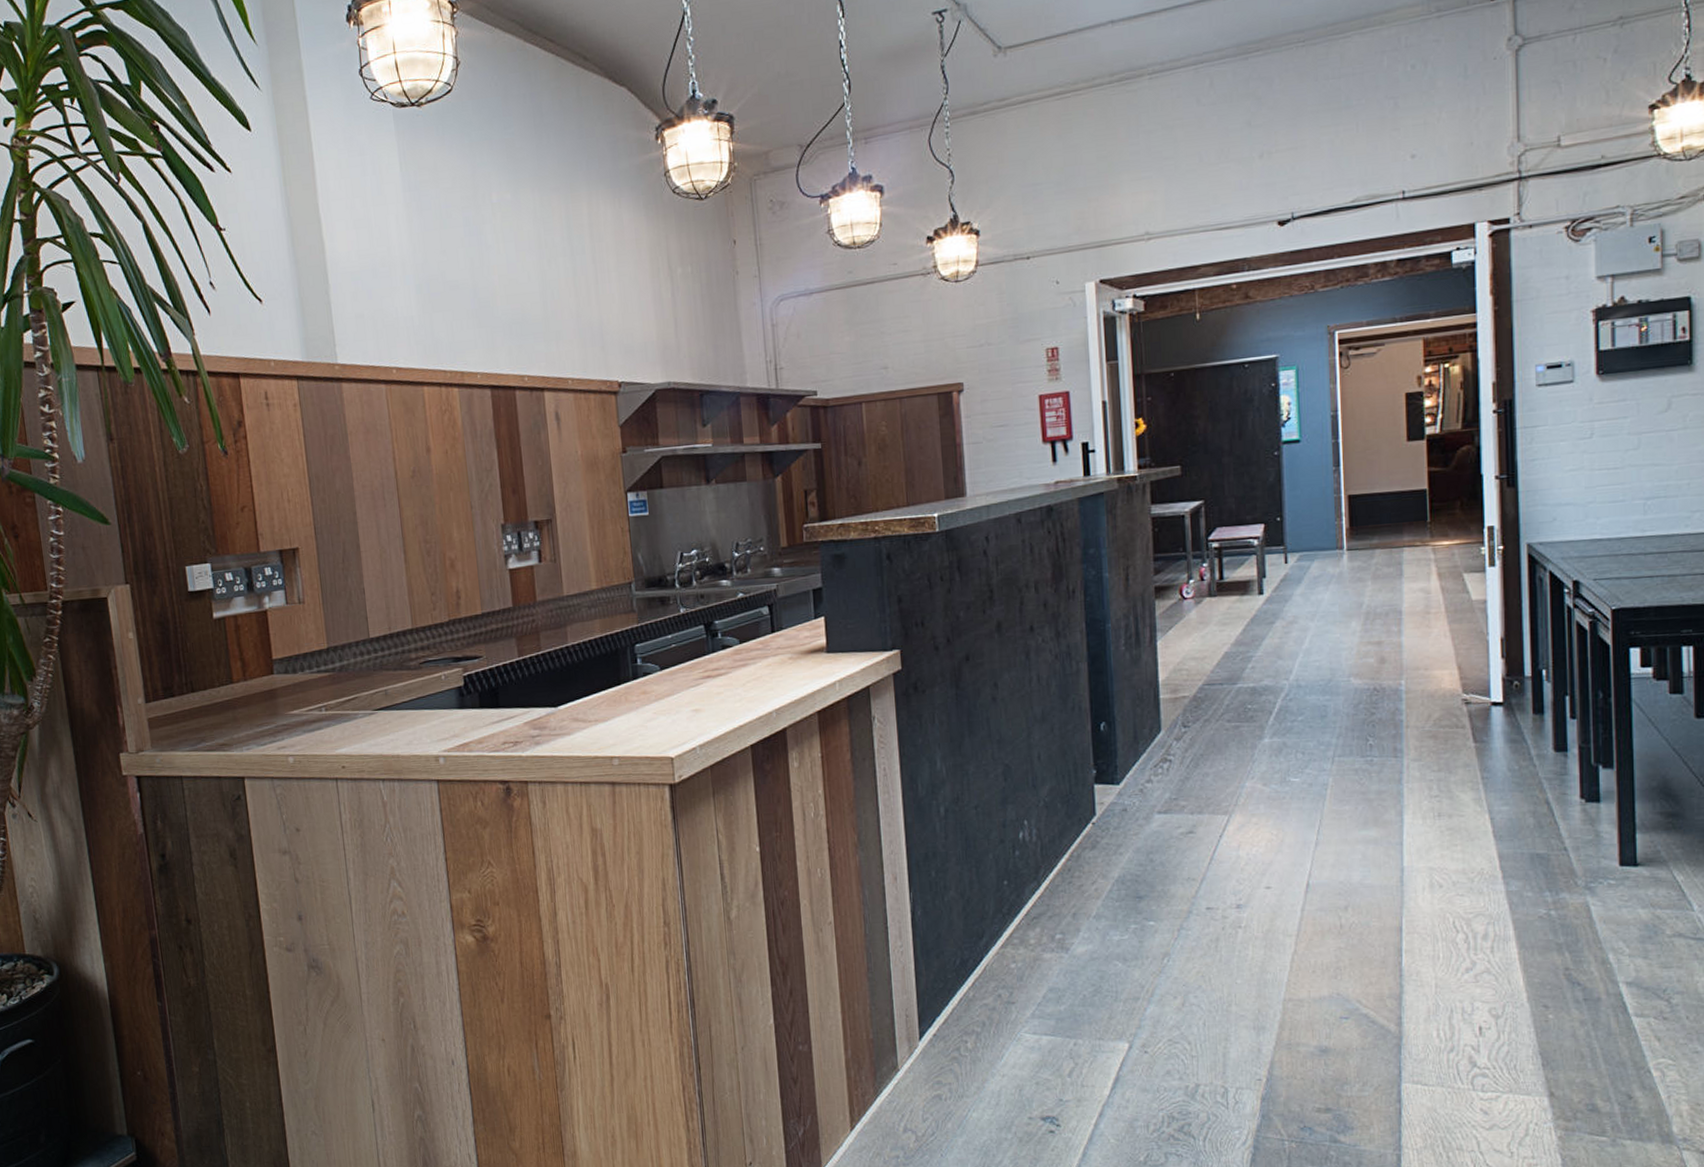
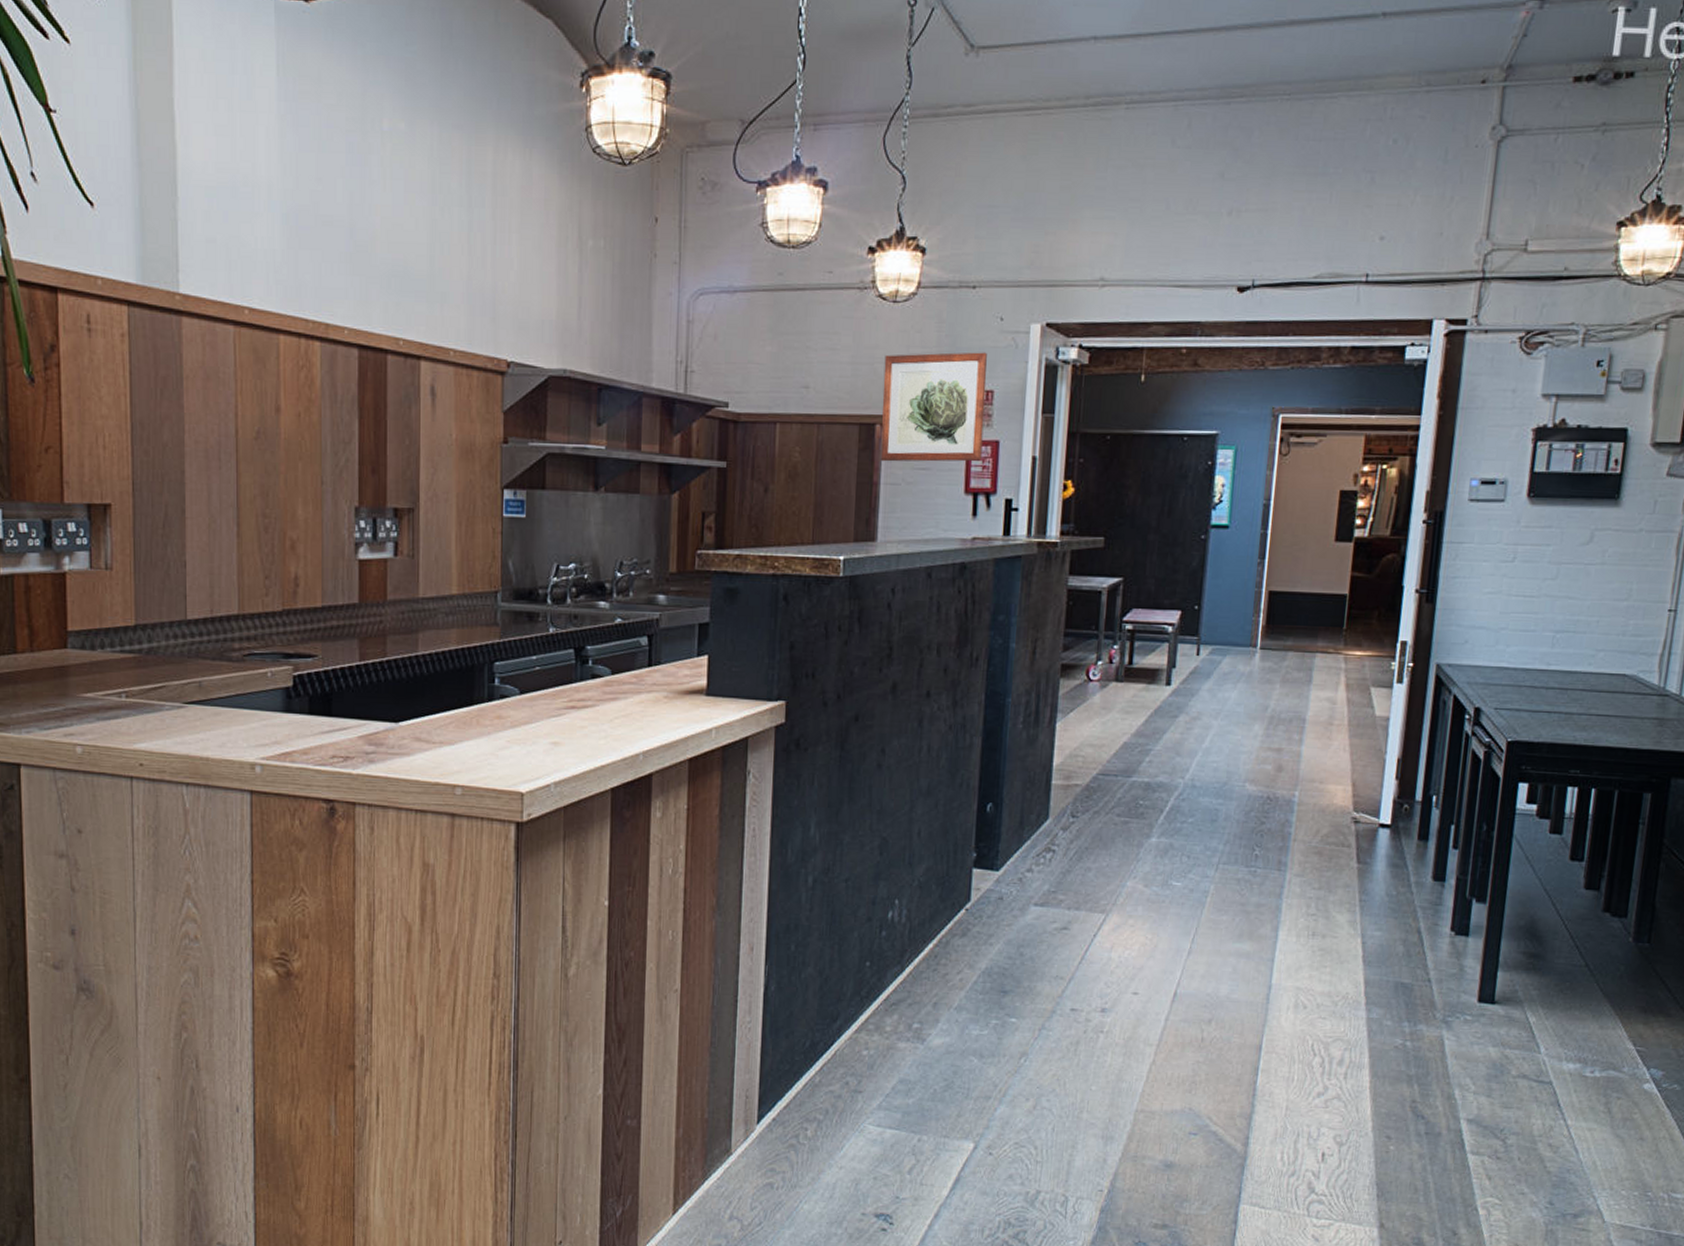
wall art: none [953,314,1055,425] -> present [880,352,987,462]

